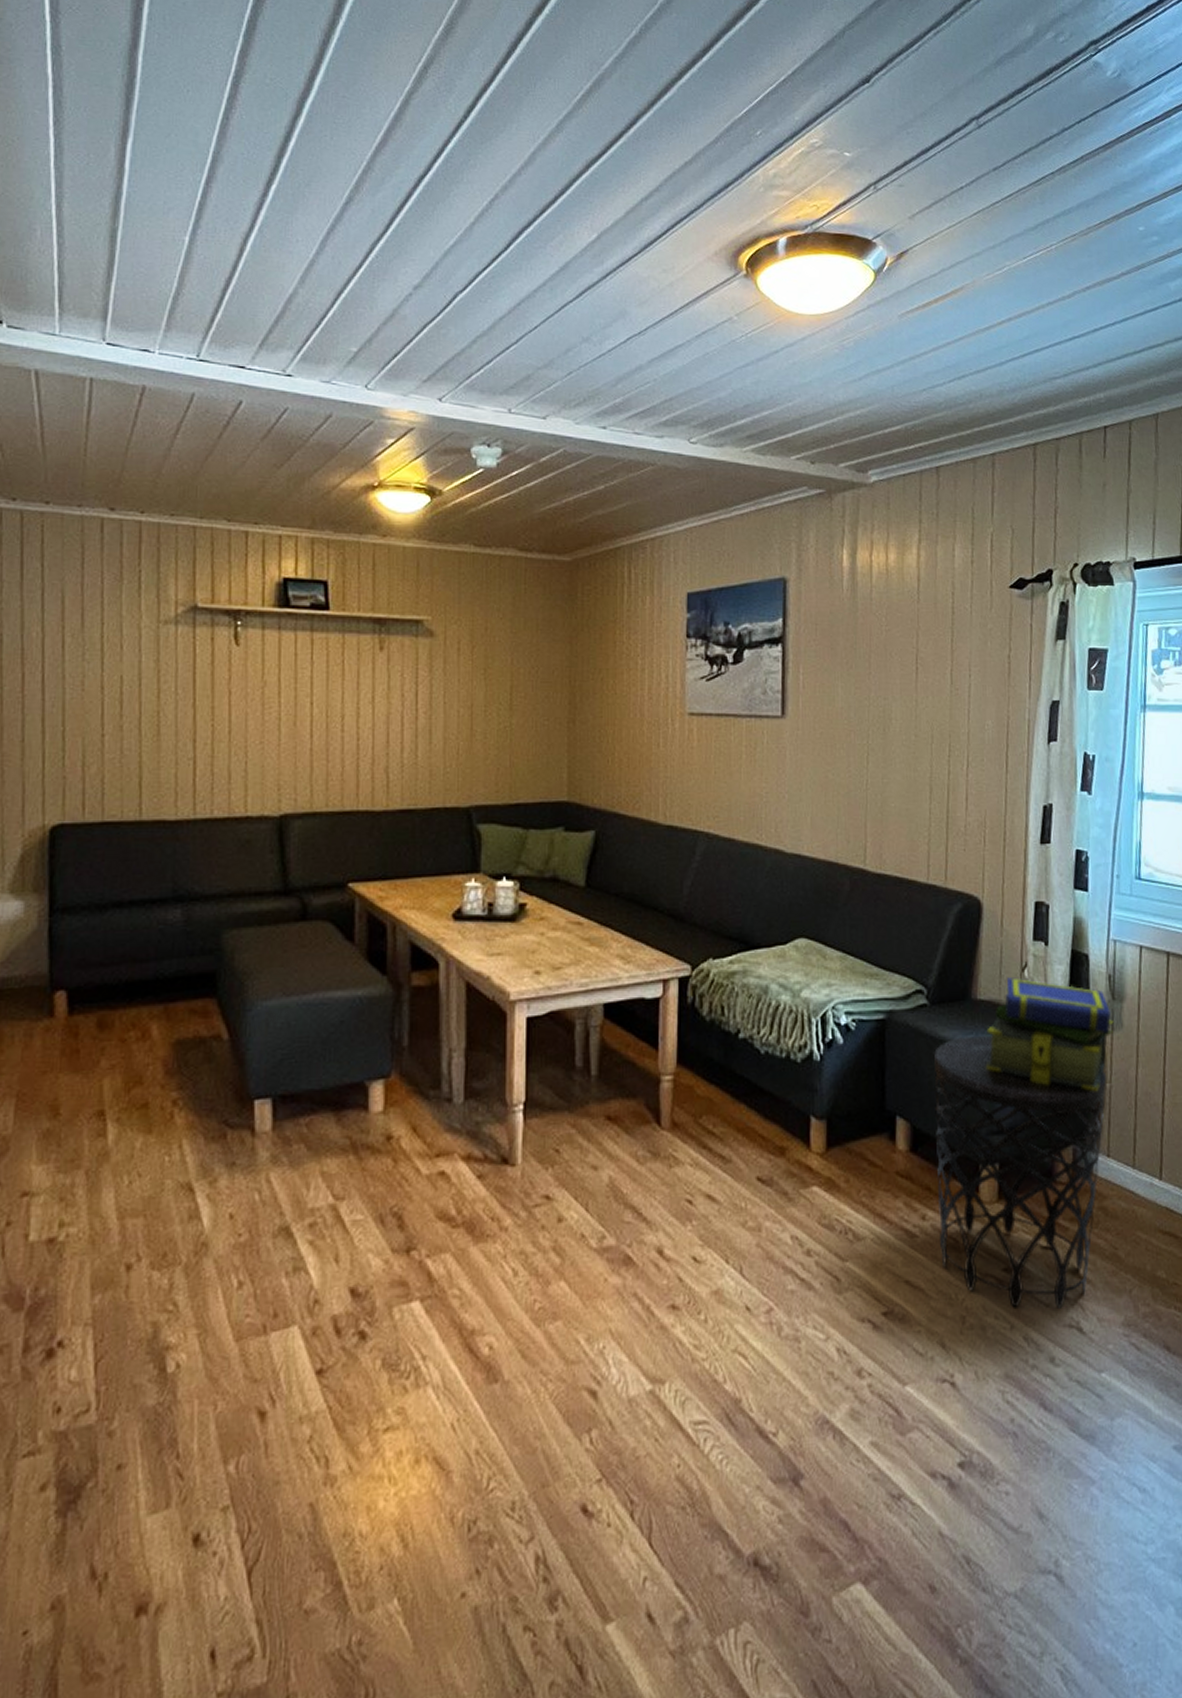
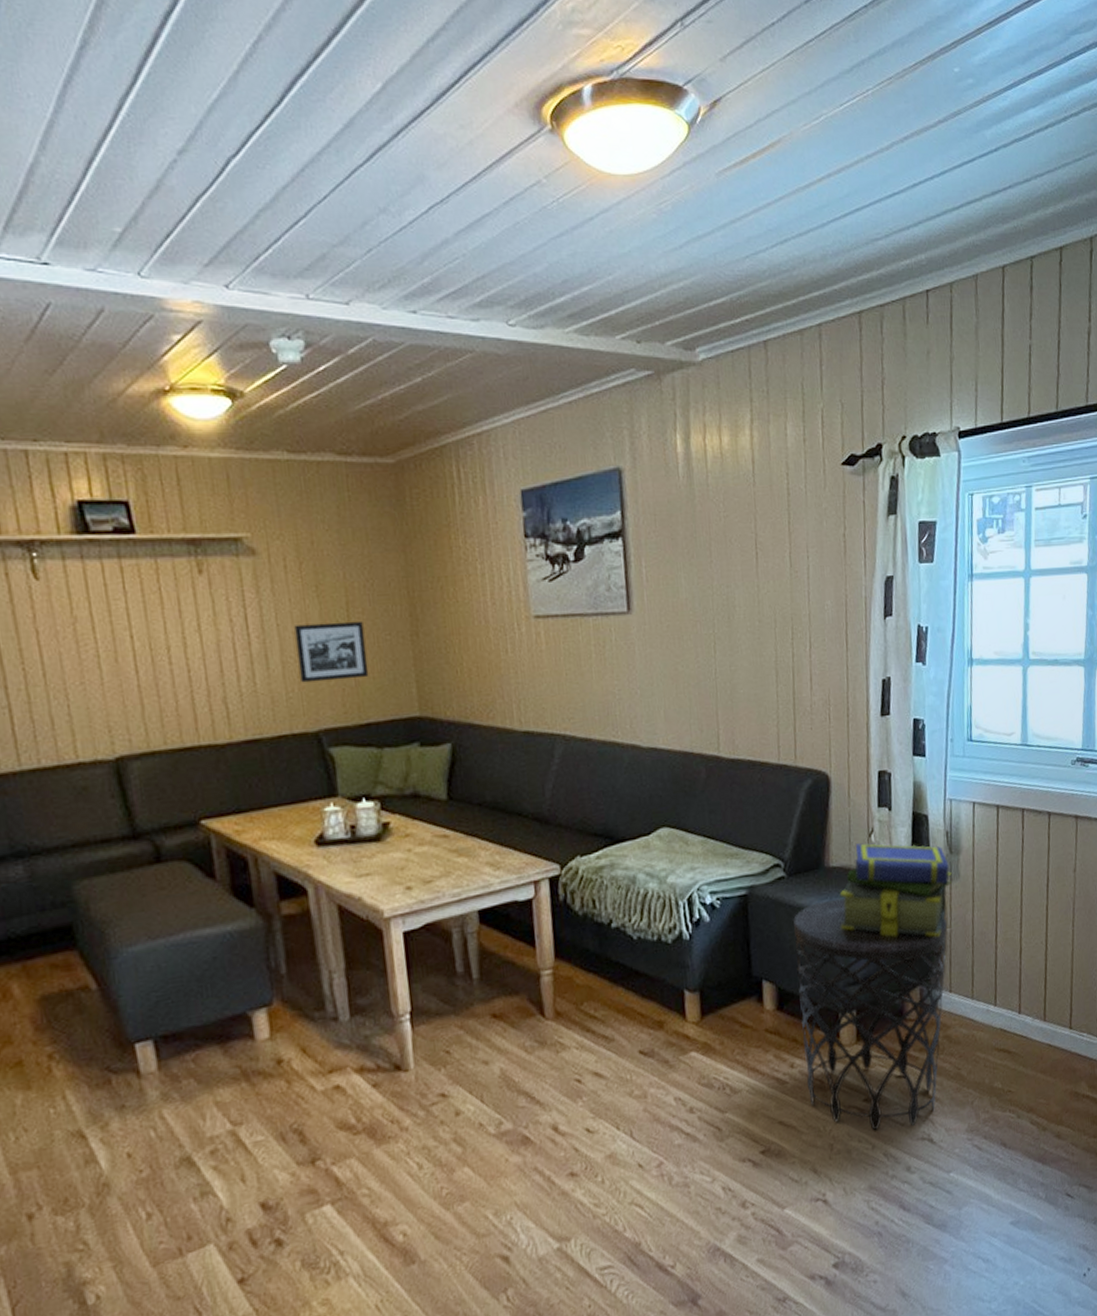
picture frame: none [459,704,524,760] -> present [294,620,369,683]

